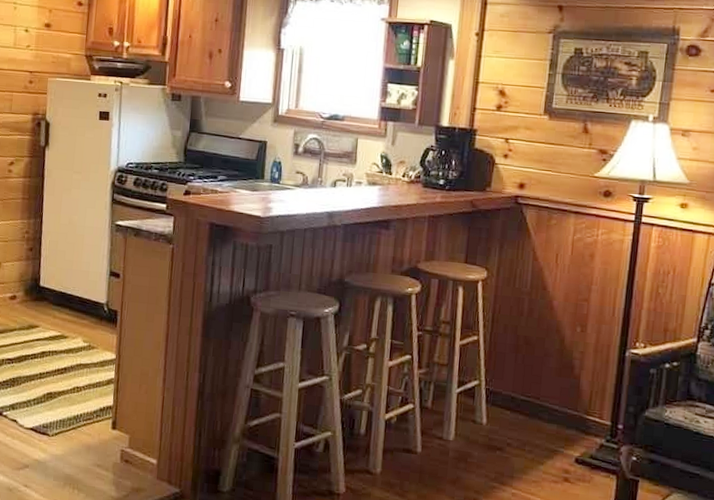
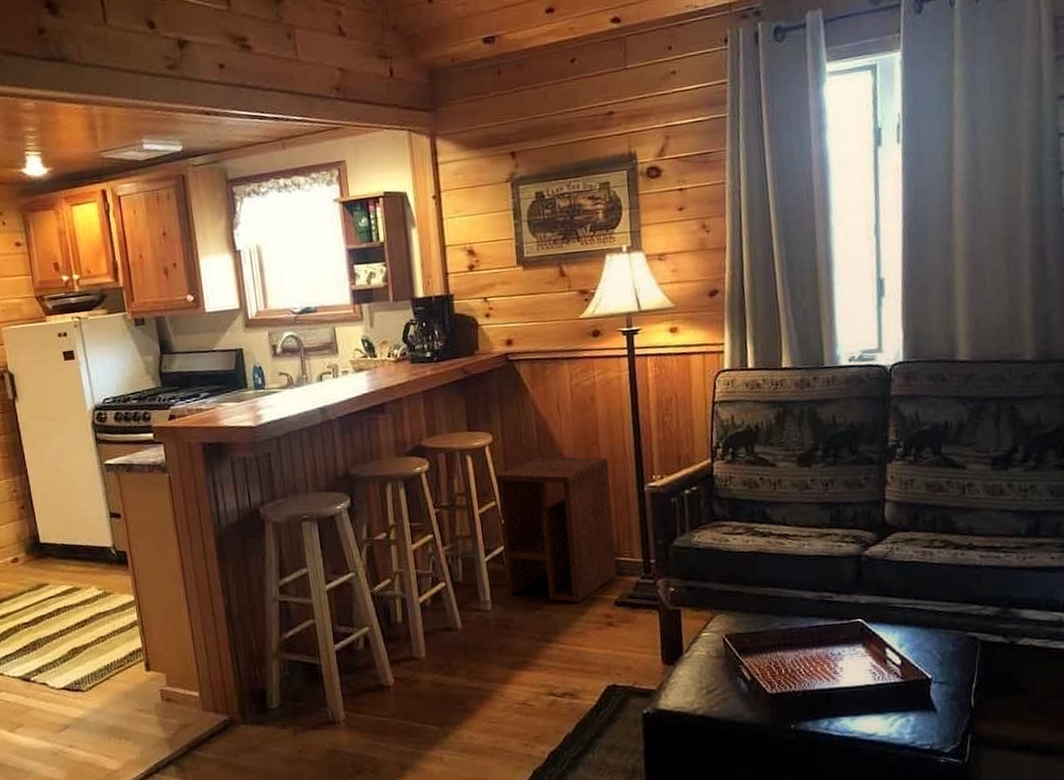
side table: none [471,302,596,452] -> present [496,456,617,603]

